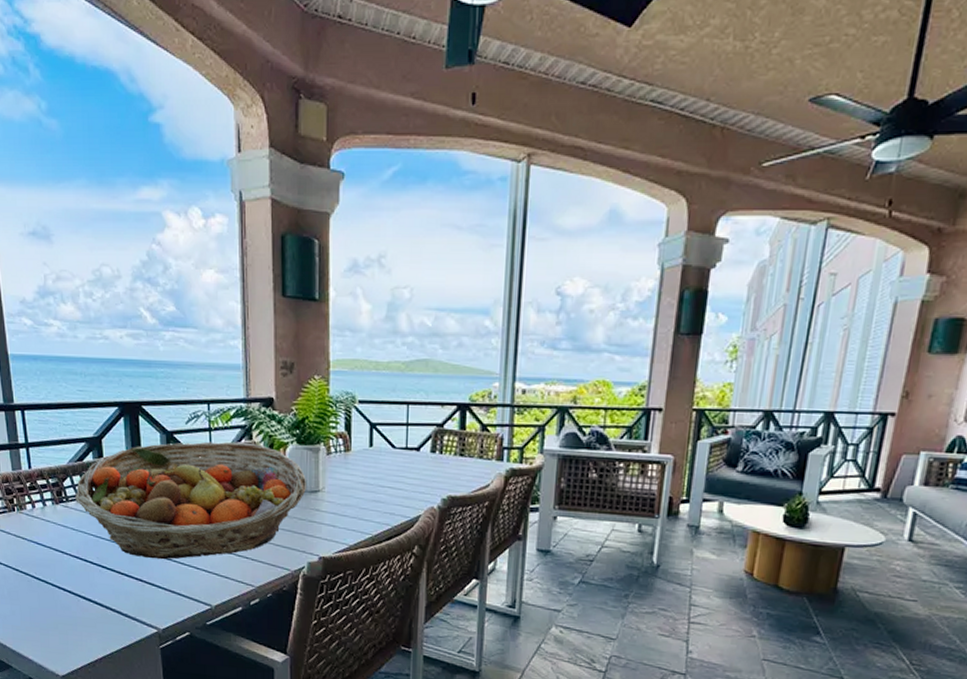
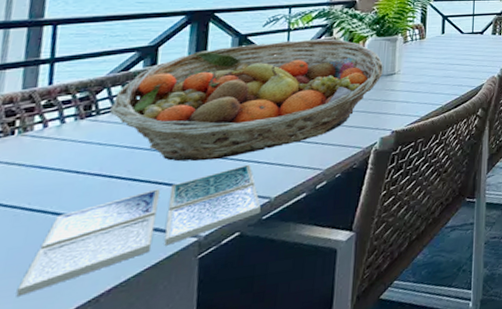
drink coaster: none [41,568,204,648] -> present [16,164,261,297]

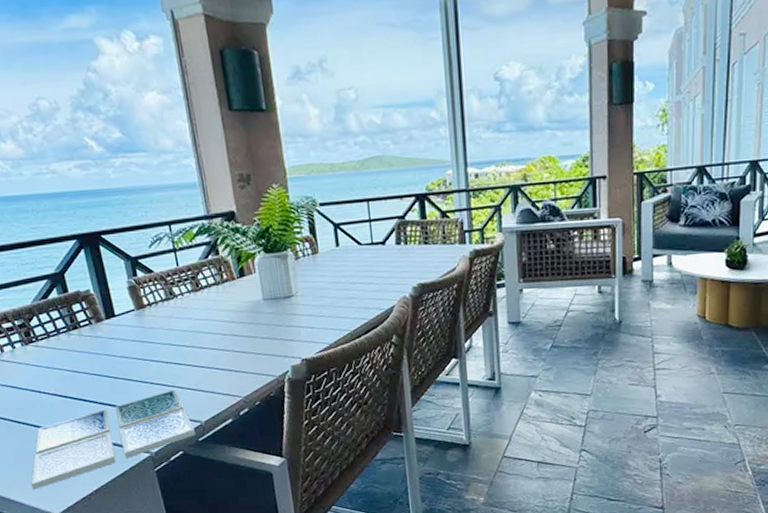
fruit basket: present [110,39,383,162] -> none [44,258,280,386]

